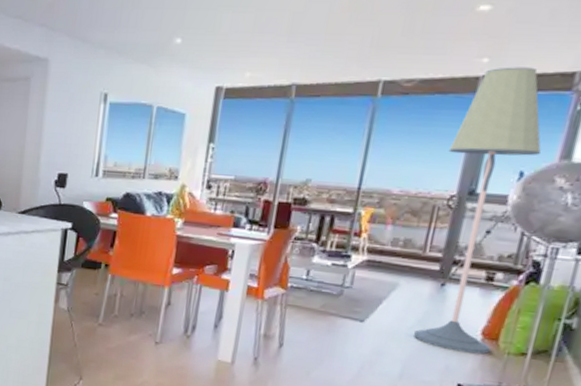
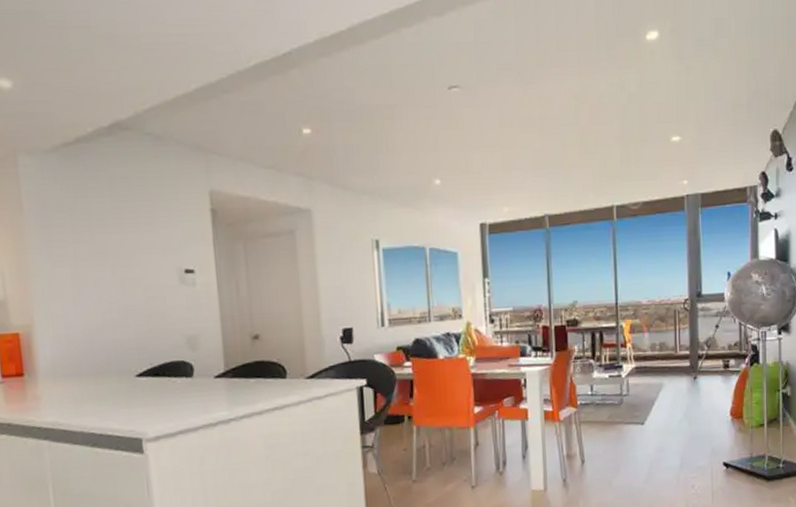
floor lamp: present [413,67,542,355] -> none [675,185,739,435]

